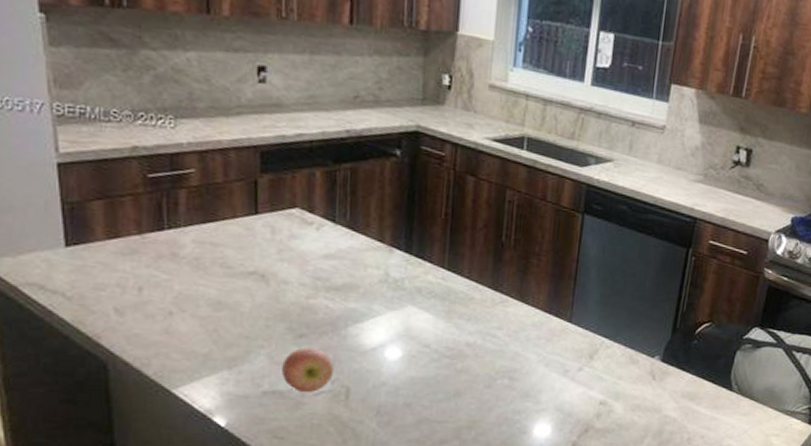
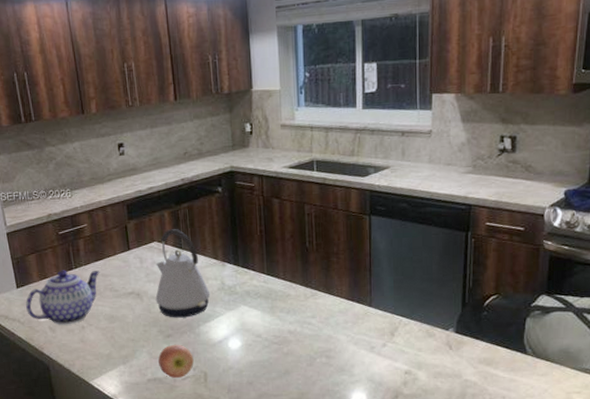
teapot: none [78,228,208,308] -> present [26,270,100,325]
kettle: none [288,194,368,314] -> present [155,229,210,318]

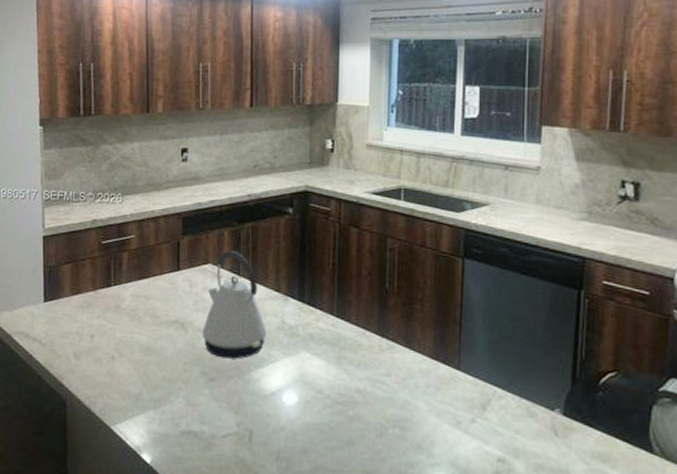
teapot: present [26,270,100,325] -> none [51,286,142,353]
apple: present [158,344,194,378] -> none [196,390,239,434]

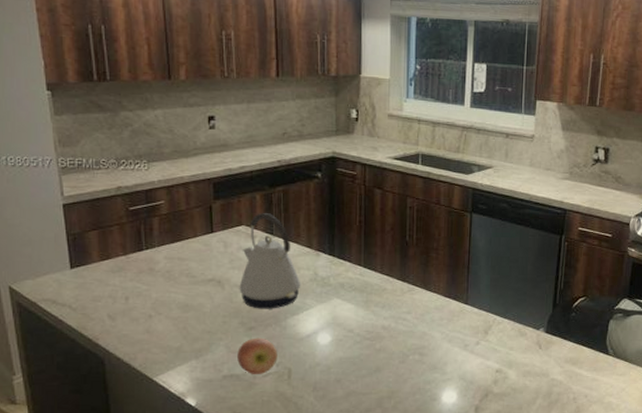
apple: none [196,390,239,434] -> present [237,337,278,374]

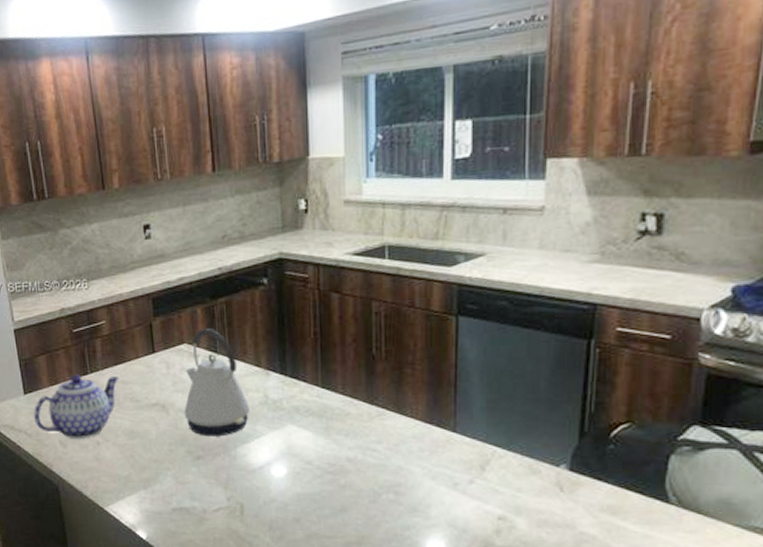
teapot: none [81,250,176,313] -> present [34,374,119,440]
apple: present [237,337,278,374] -> none [186,468,228,509]

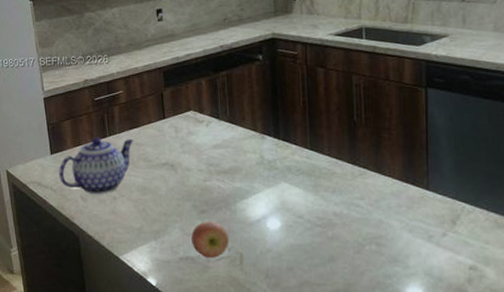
kettle: present [184,329,250,437] -> none [190,98,248,193]
apple: none [186,468,228,509] -> present [191,221,229,258]

